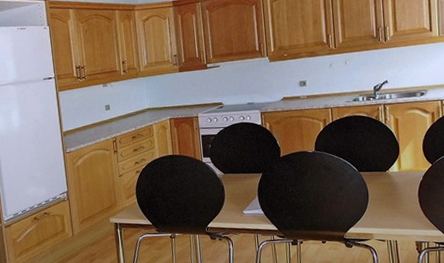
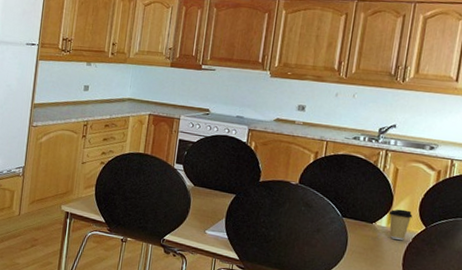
coffee cup: none [398,153,419,181] -> present [388,209,413,240]

